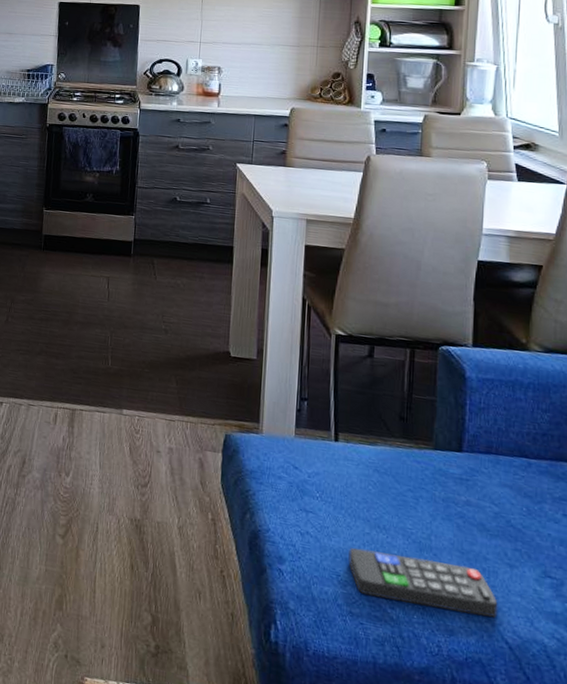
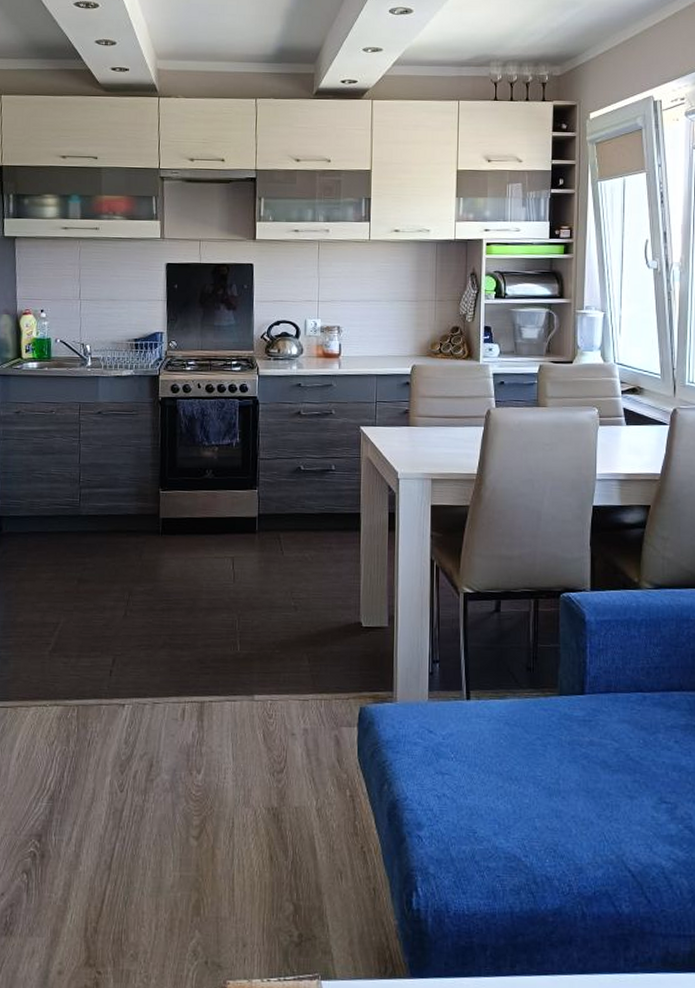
remote control: present [348,548,498,618] -> none [484,802,621,850]

